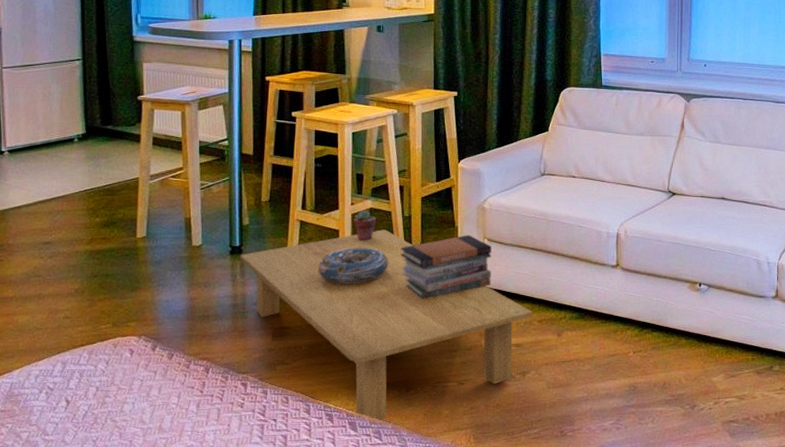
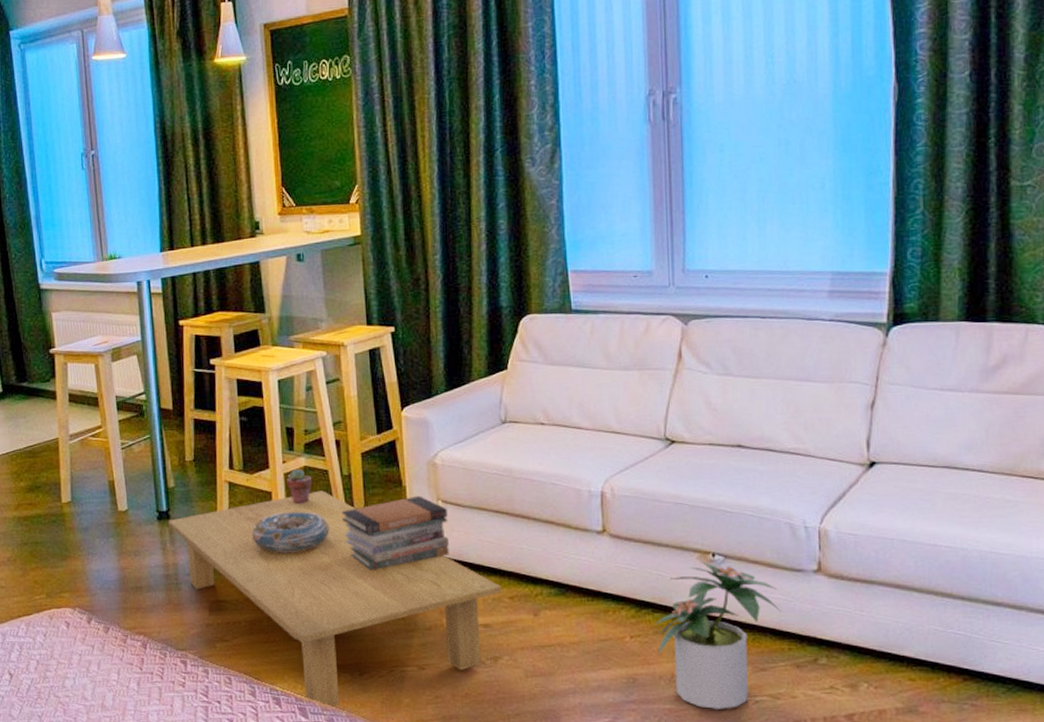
potted plant: none [653,289,749,410] -> present [655,561,783,709]

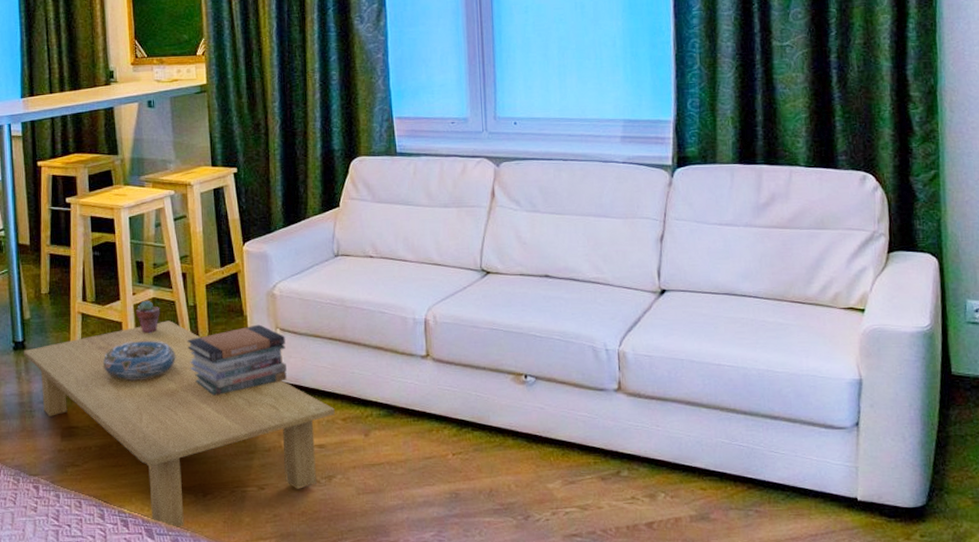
potted plant: present [655,561,783,709] -> none [475,382,588,521]

